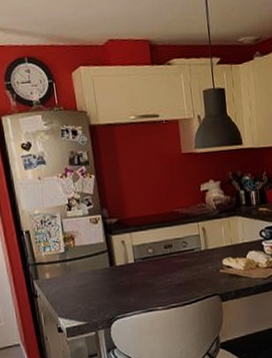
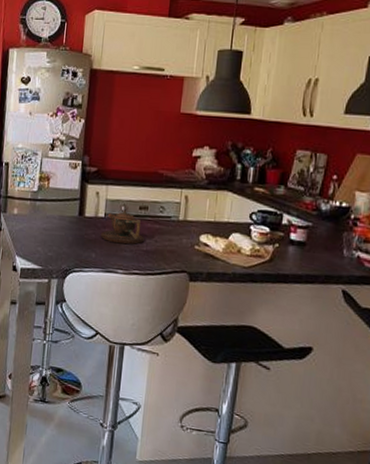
teapot: none [134,248,175,284] -> present [100,205,144,245]

